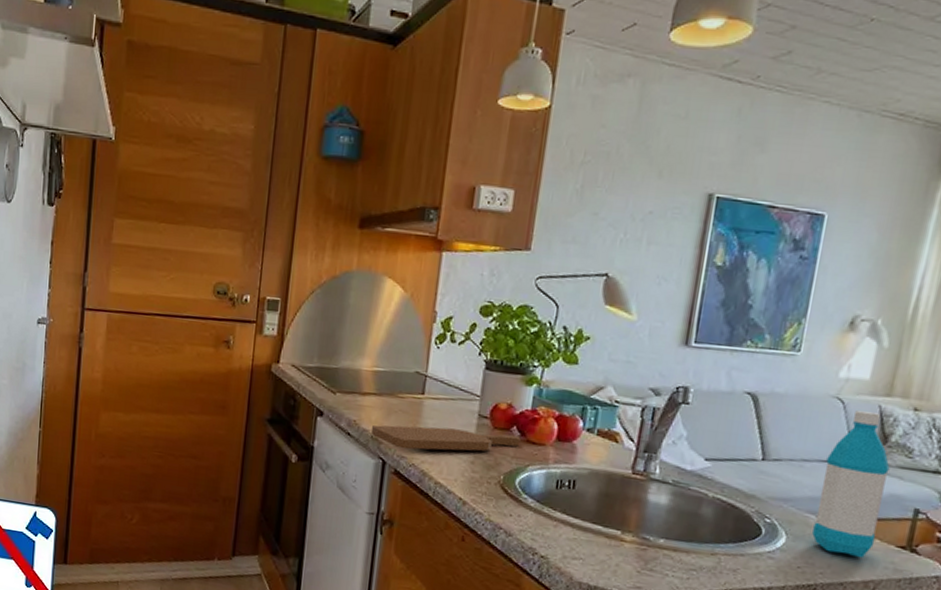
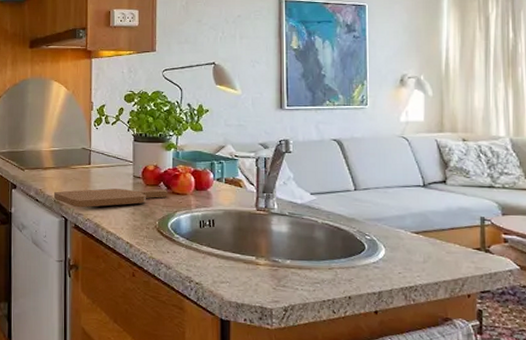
water bottle: present [812,411,890,559] -> none [404,145,455,261]

